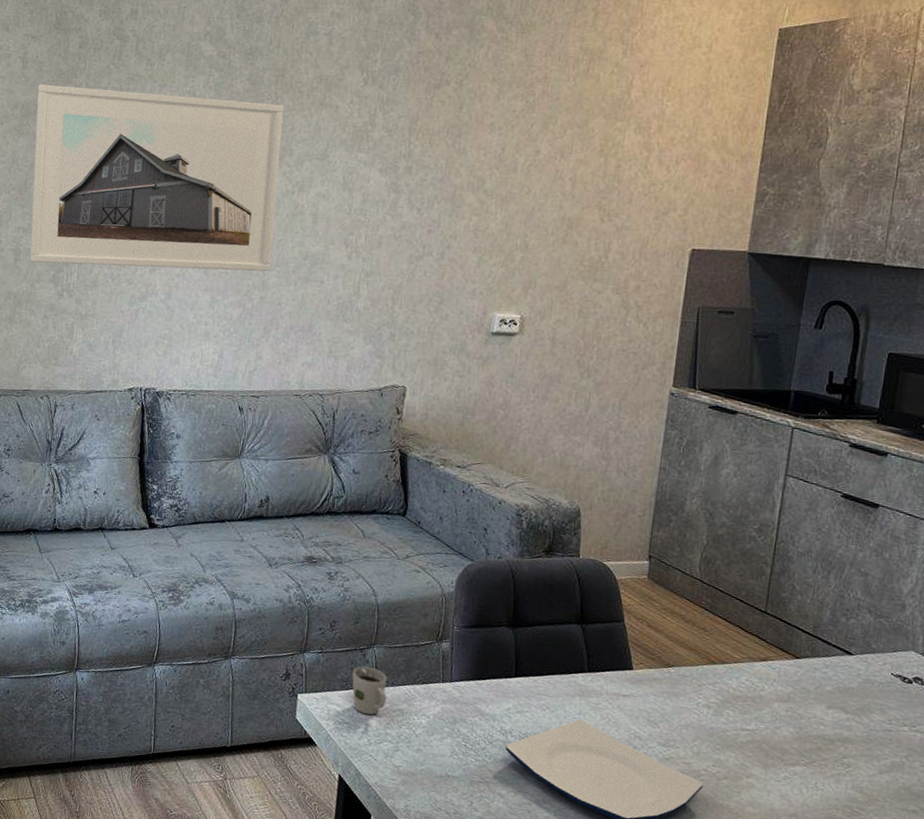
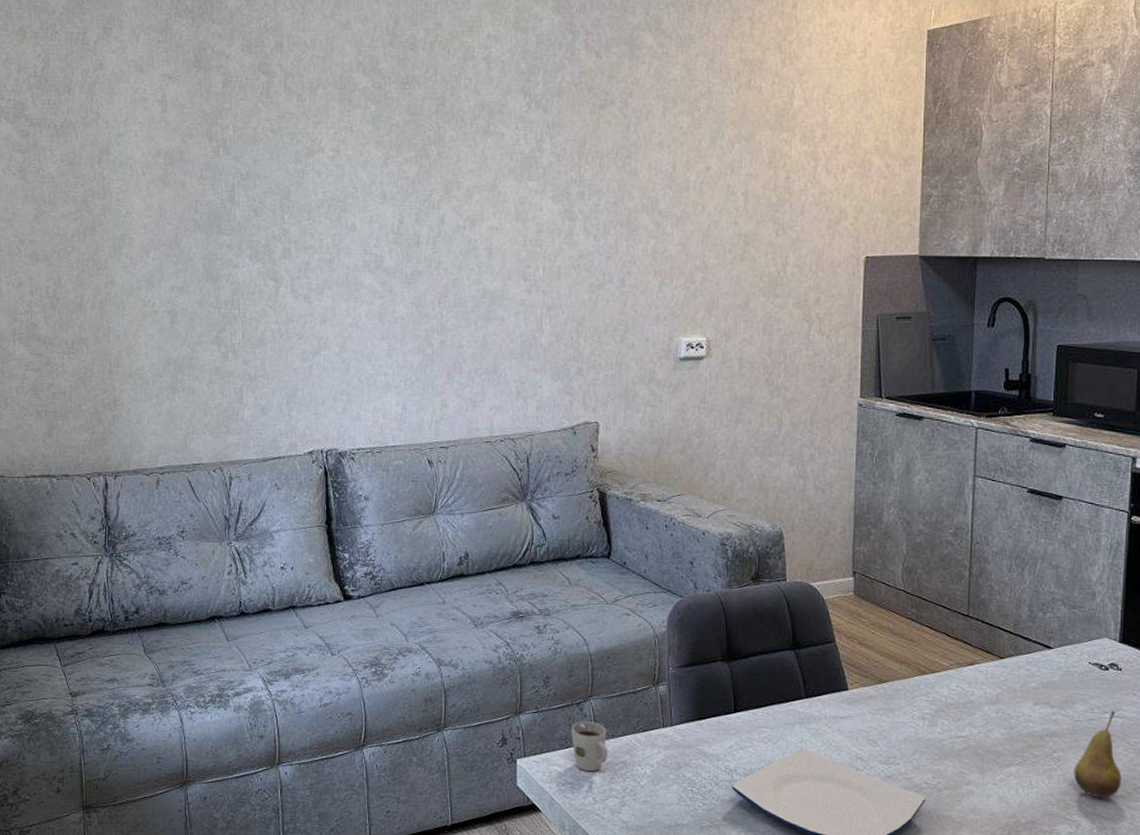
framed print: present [29,84,284,272] -> none [181,129,449,323]
fruit: none [863,725,916,811] -> present [1074,711,1122,799]

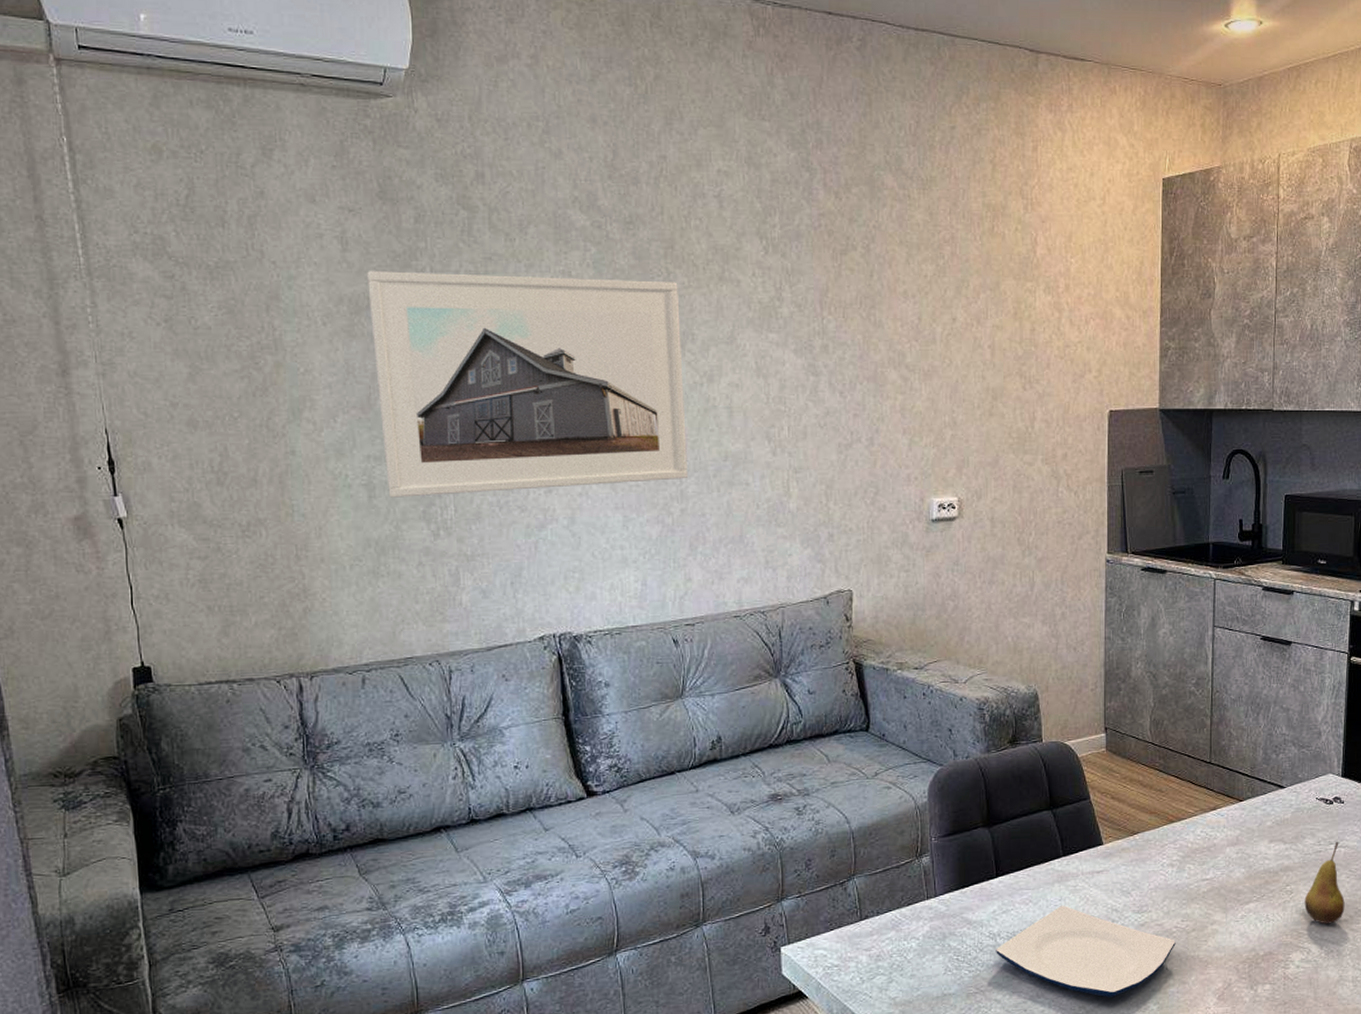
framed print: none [181,129,449,323] -> present [367,271,688,498]
cup: present [571,721,608,771] -> none [836,900,874,951]

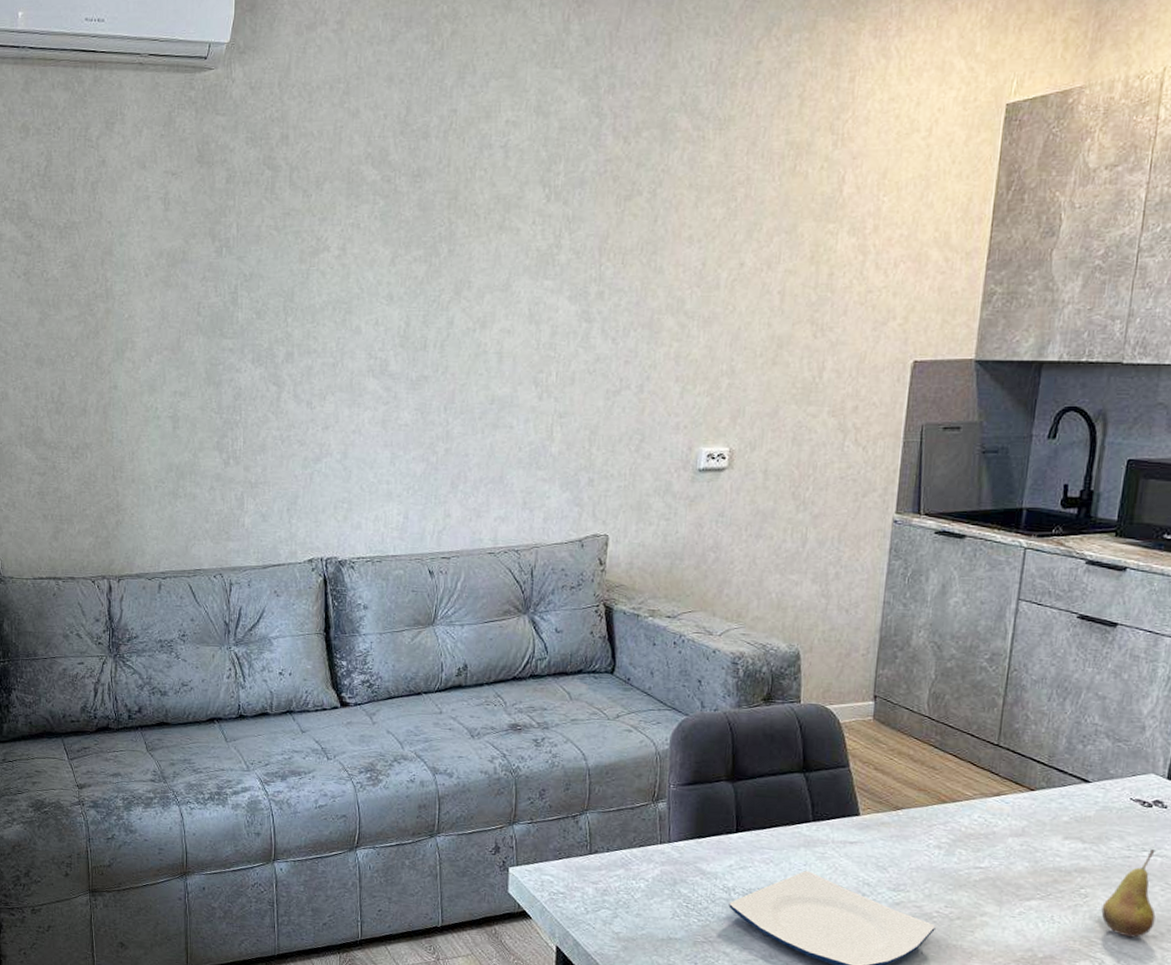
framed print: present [367,271,688,498] -> none [183,227,459,429]

